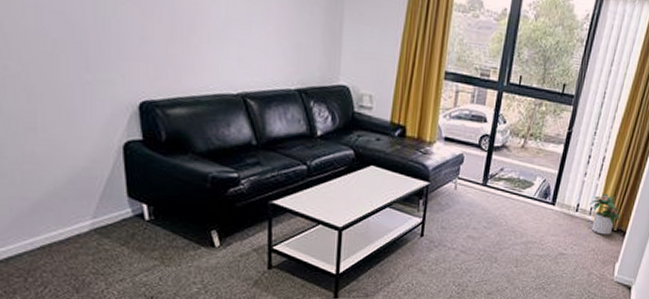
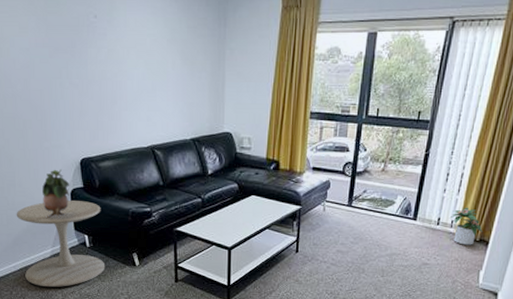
side table: none [36,156,172,273] -> present [16,201,106,287]
potted plant: none [80,112,123,179] -> present [42,169,70,218]

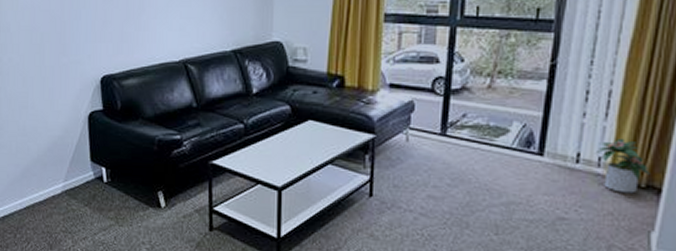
side table: present [16,201,106,287] -> none [26,125,125,231]
potted plant: present [42,169,70,218] -> none [57,88,88,146]

